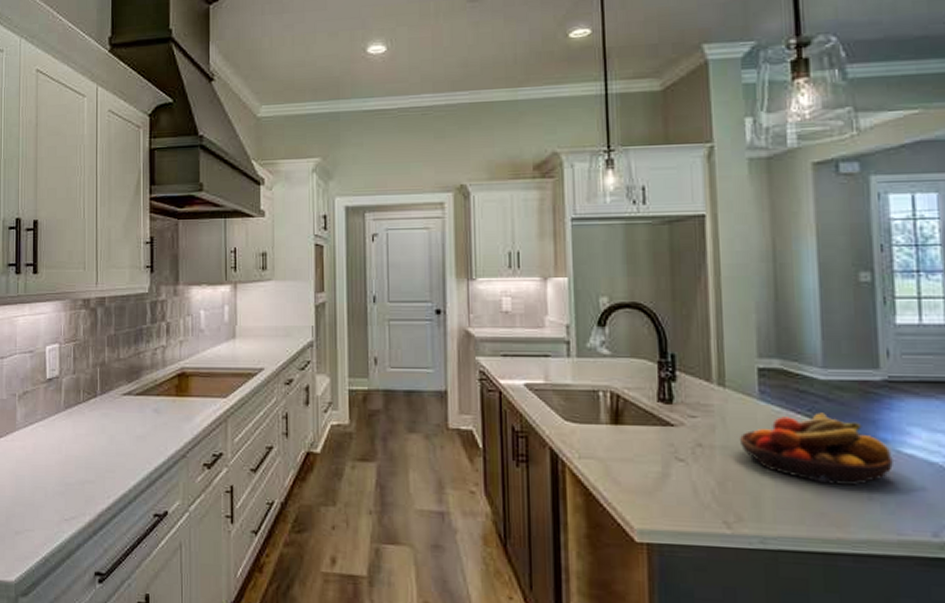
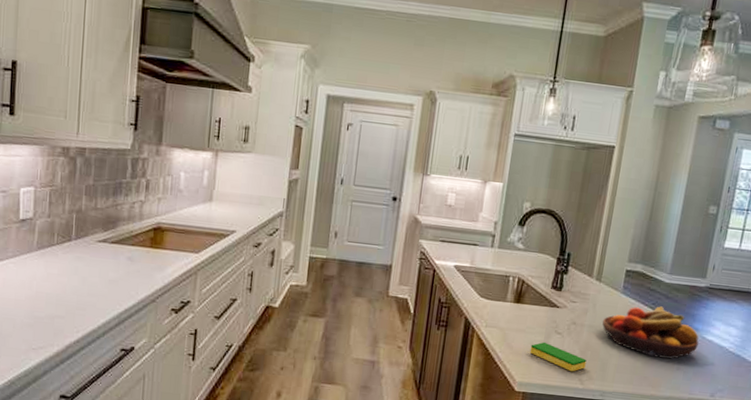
dish sponge: none [645,473,729,512] -> present [529,342,587,372]

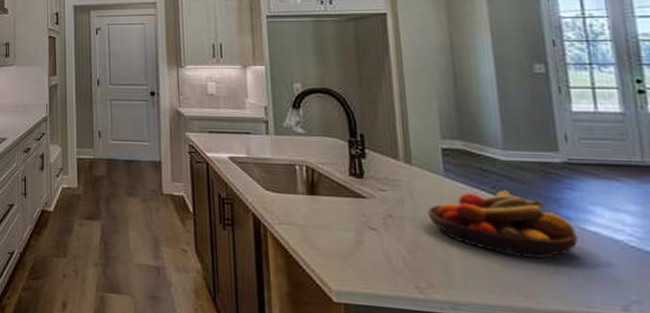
dish sponge: present [529,342,587,372] -> none [340,240,420,278]

